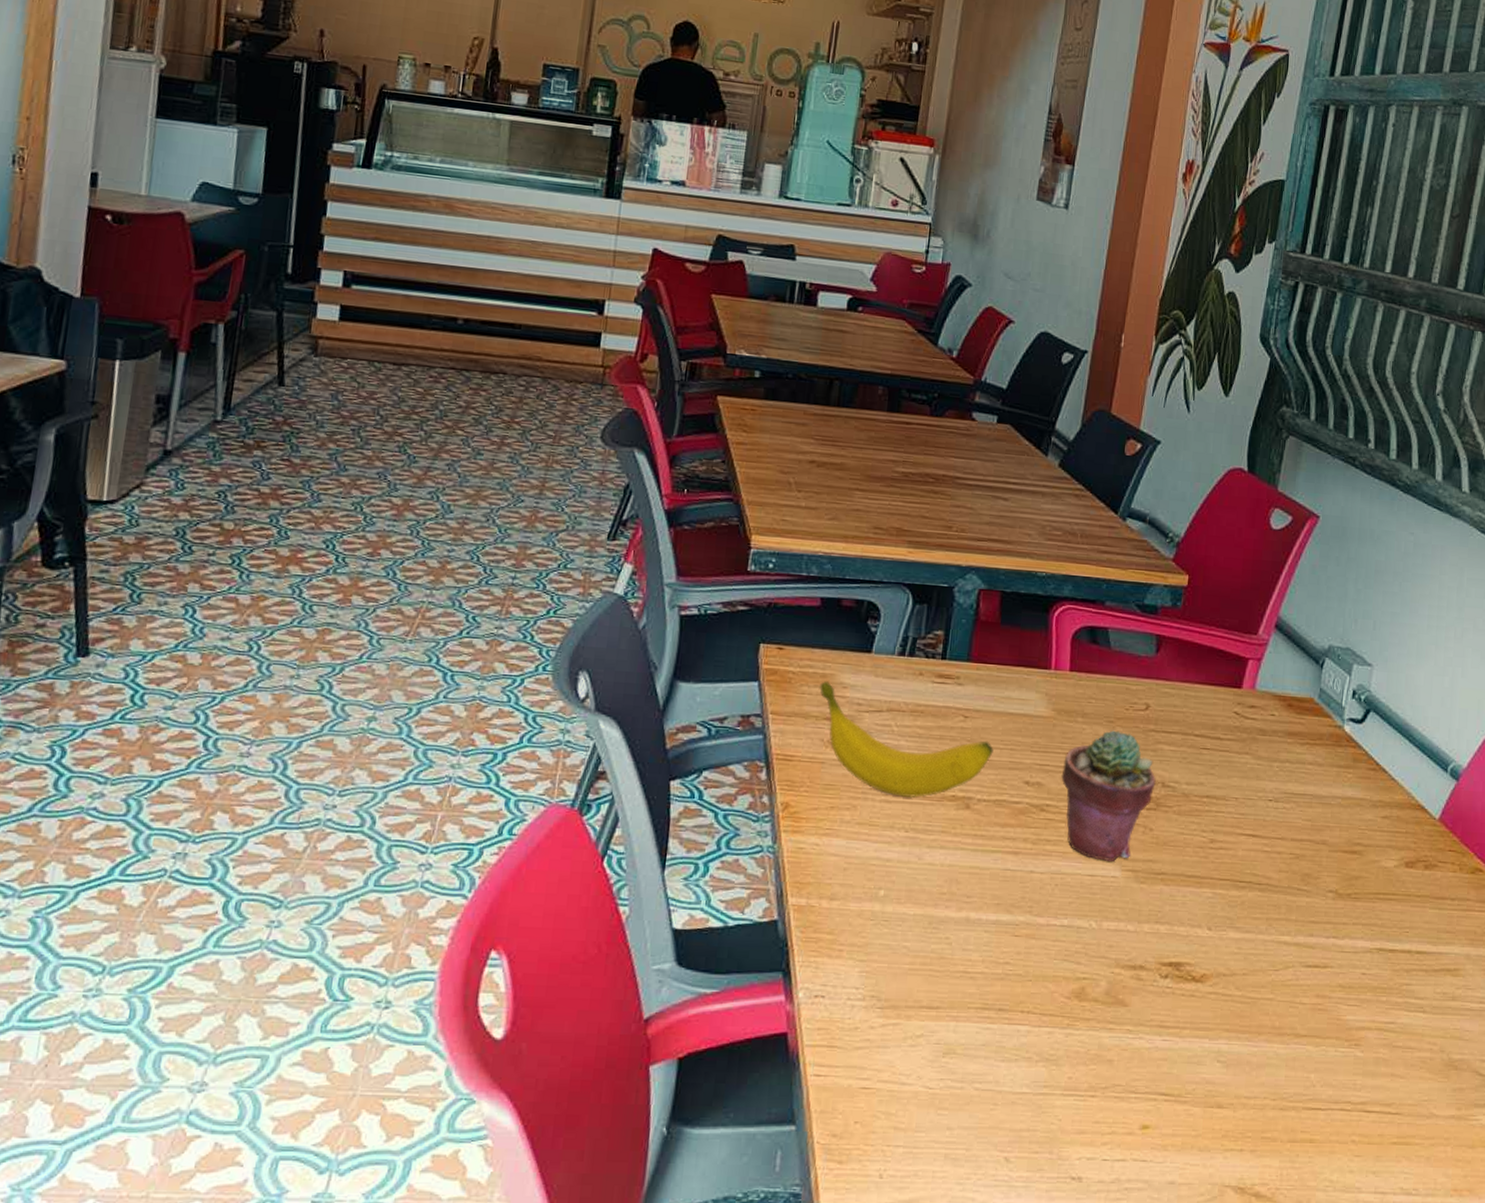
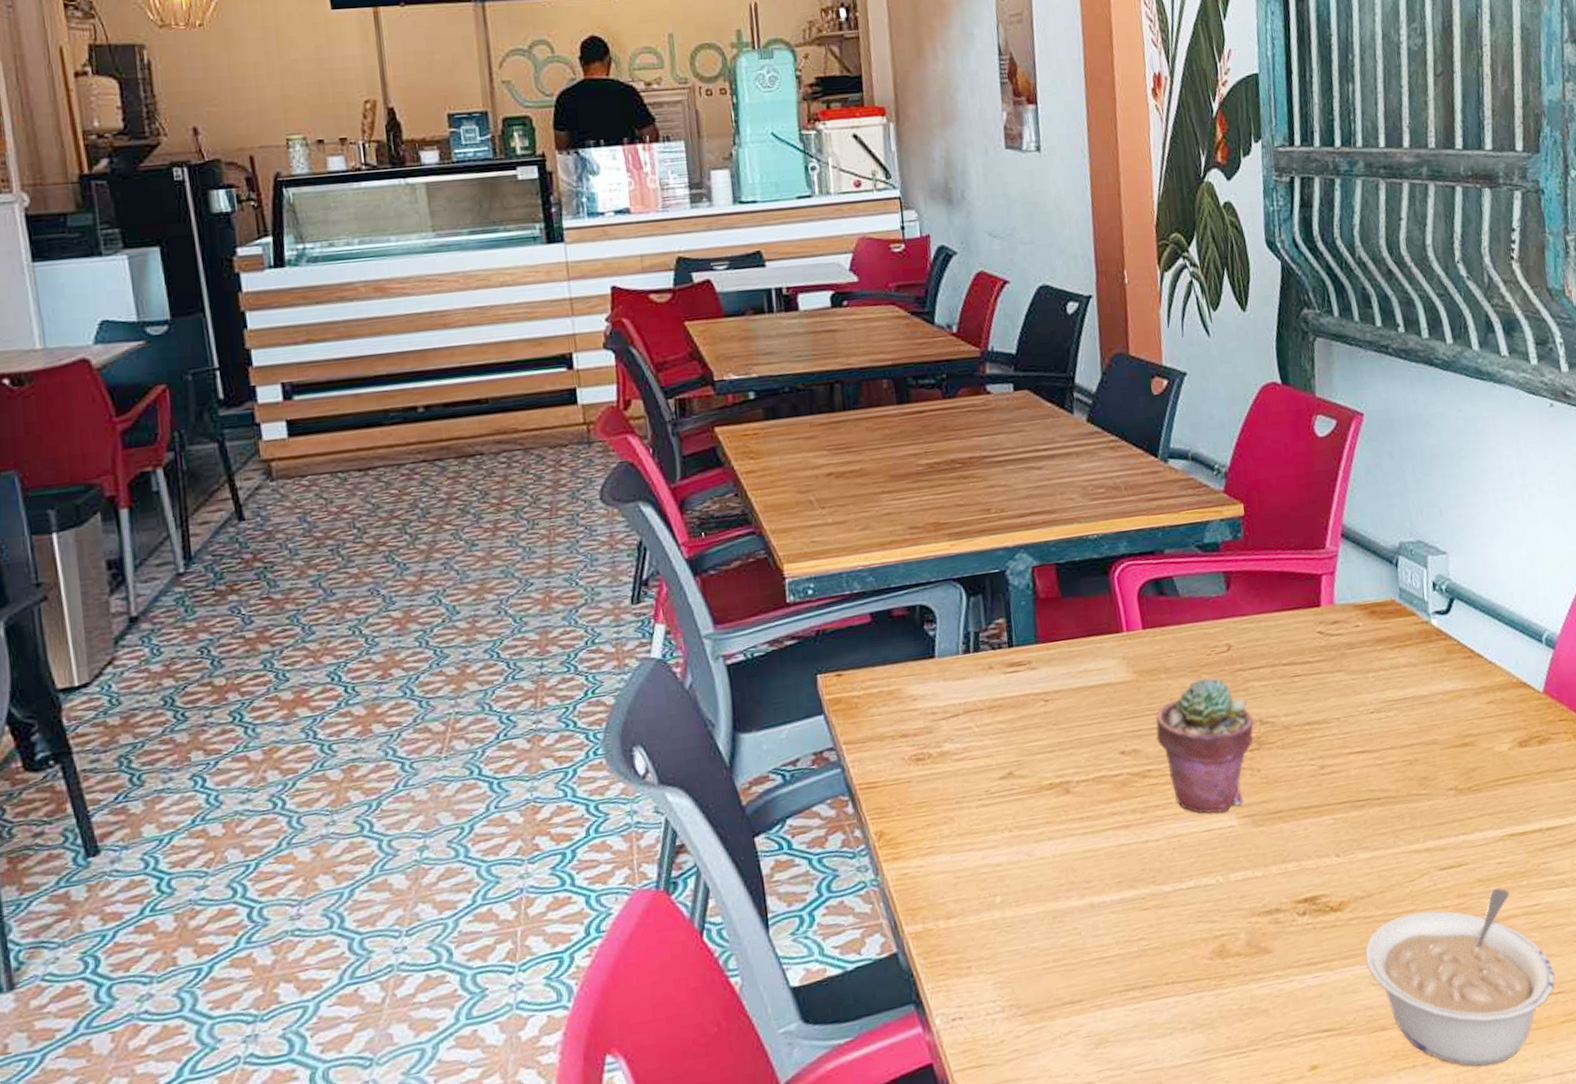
banana: present [820,681,994,798] -> none [888,697,1082,798]
legume: none [1216,998,1396,1168] -> present [1365,888,1555,1067]

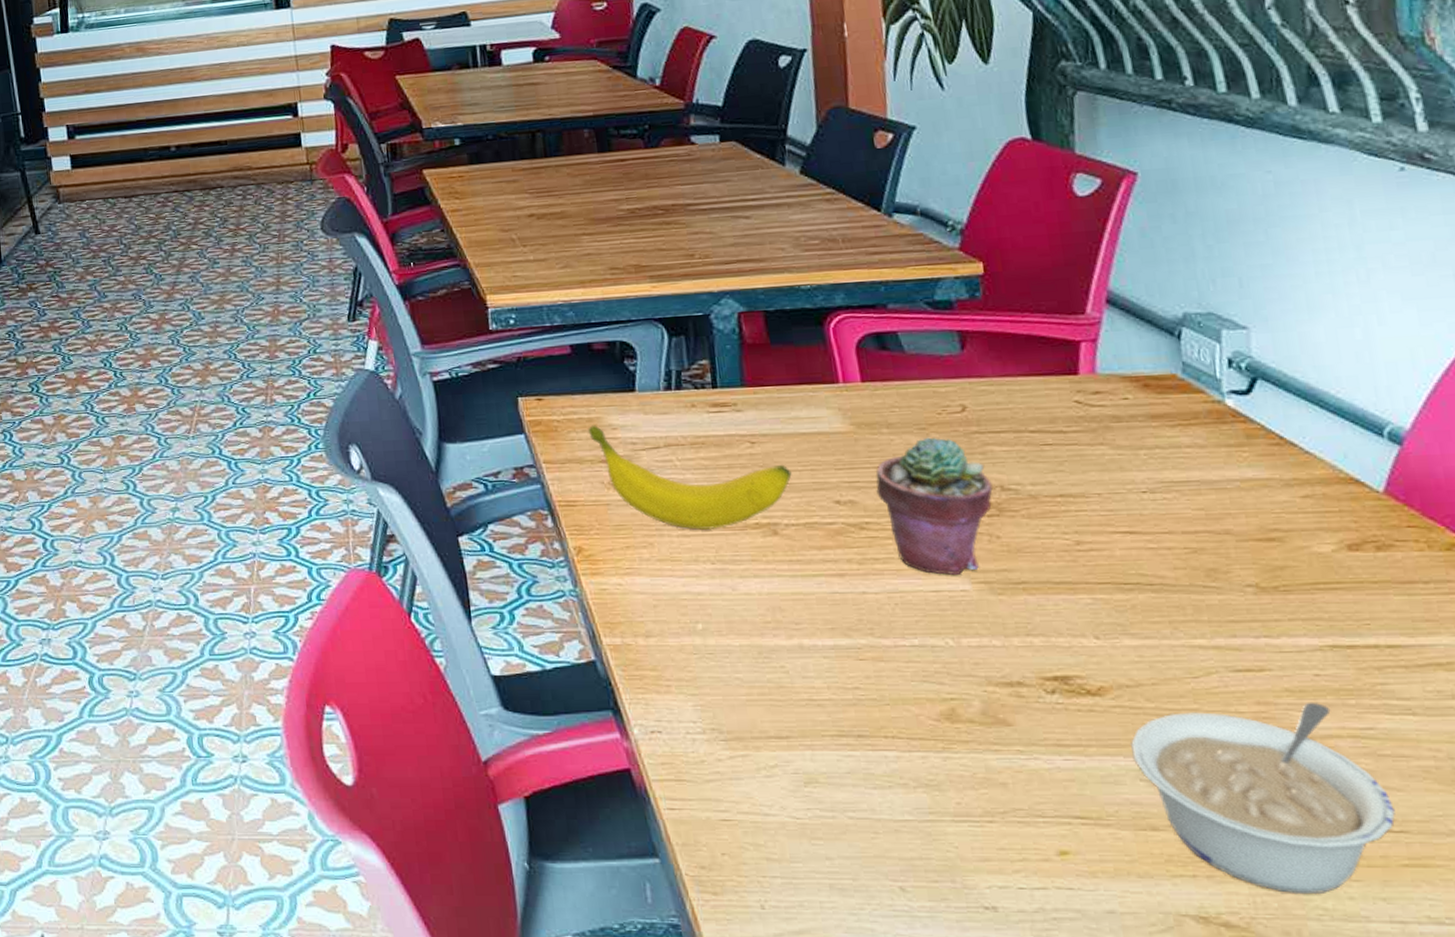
banana: none [888,697,1082,798] -> present [588,425,792,531]

